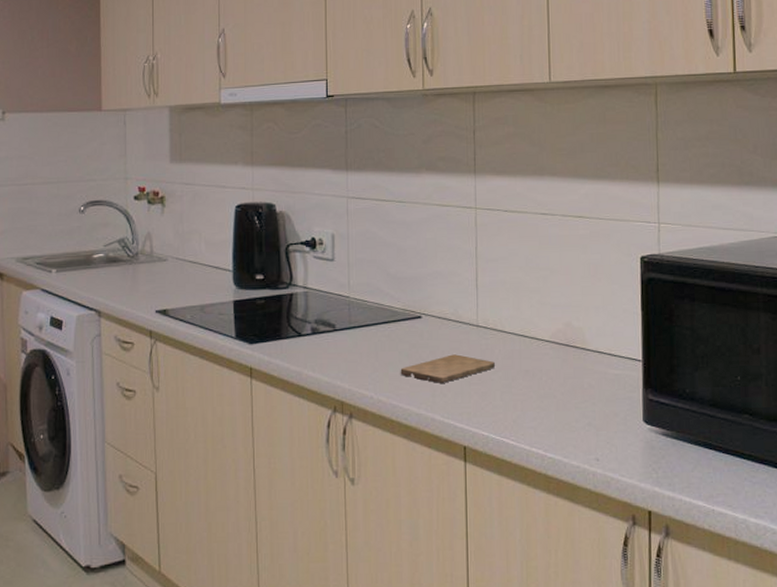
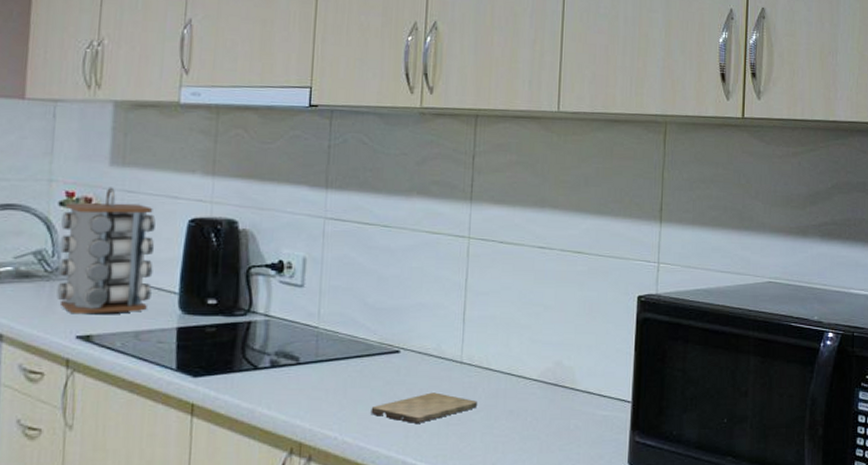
spice rack: none [137,181,211,292] -> present [56,187,156,315]

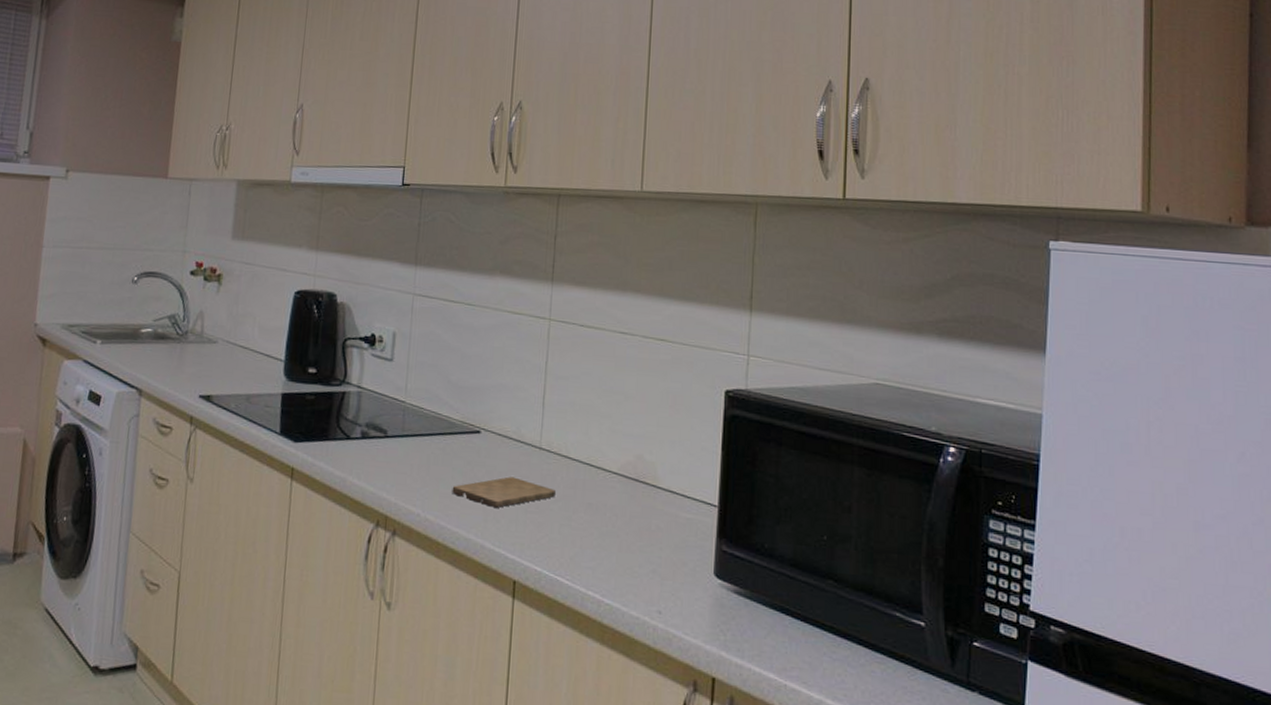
spice rack: present [56,187,156,315] -> none [185,259,267,378]

